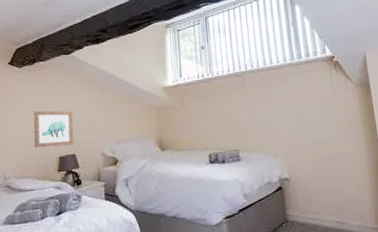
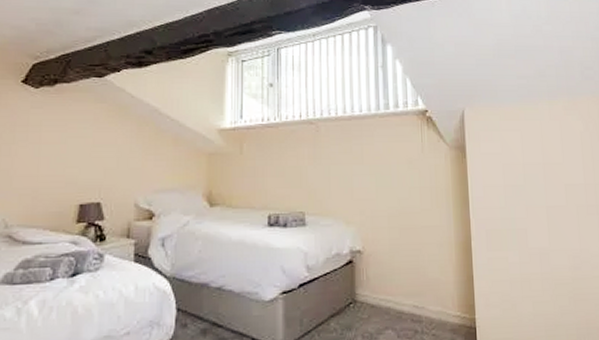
wall art: present [34,110,74,148] -> none [48,145,101,191]

